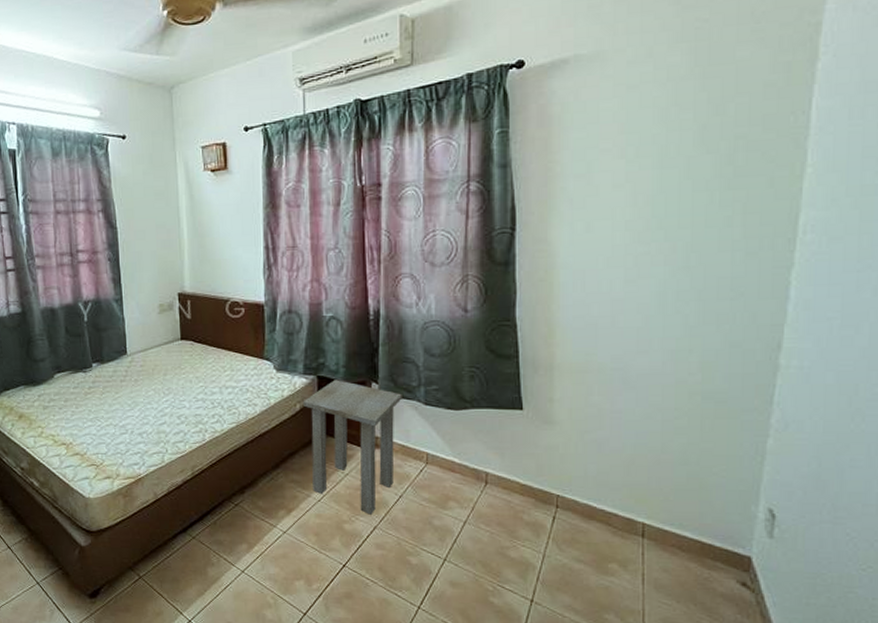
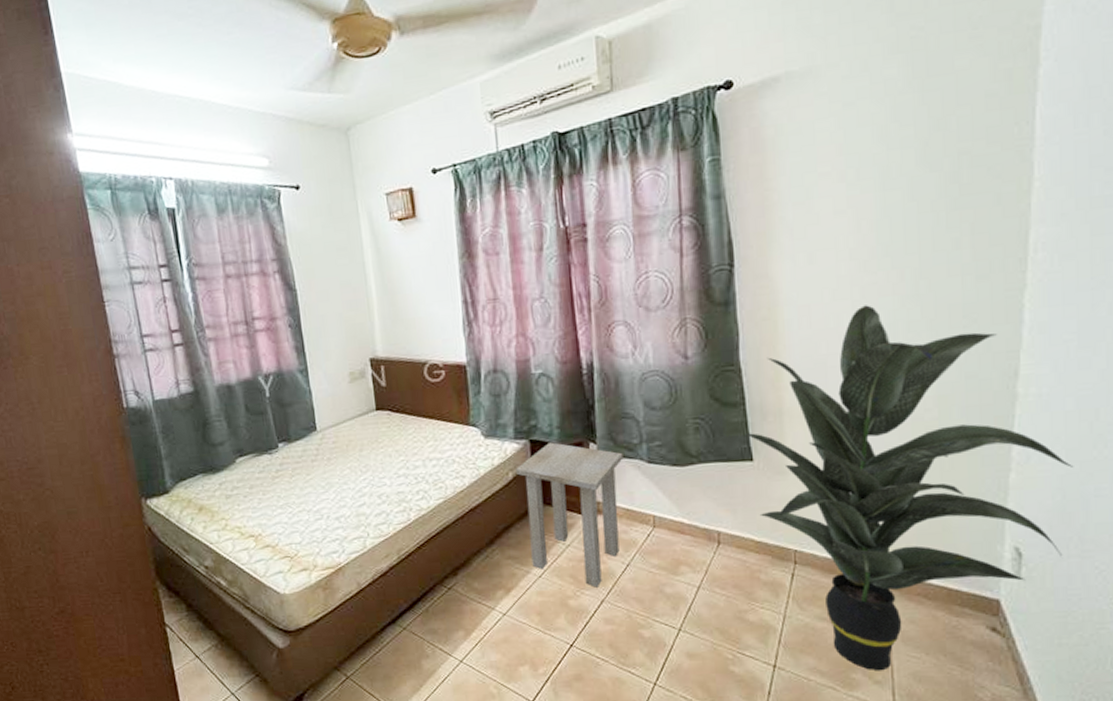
indoor plant: none [516,273,831,614] -> present [745,305,1074,671]

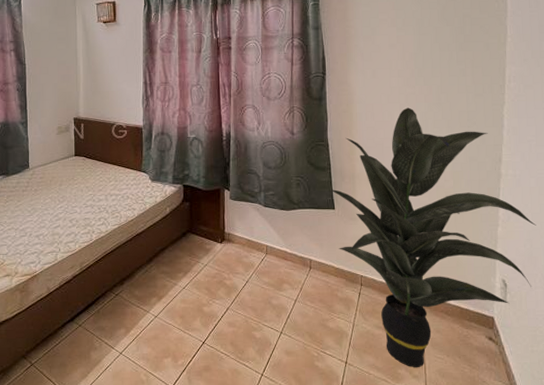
side table: present [516,442,623,588] -> none [172,188,248,298]

